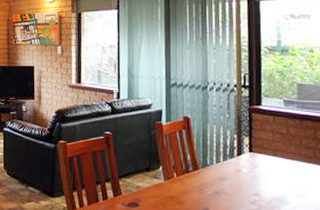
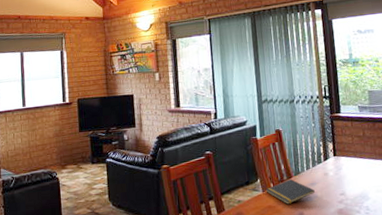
notepad: none [168,170,224,197] -> present [266,178,315,204]

